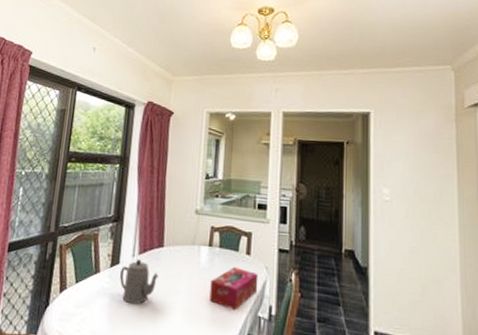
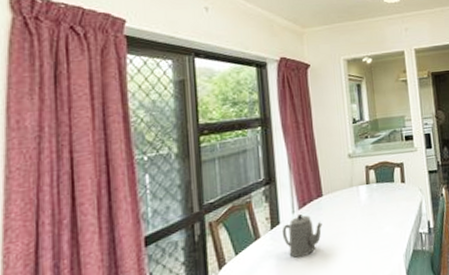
tissue box: present [209,266,259,311] -> none [373,196,416,234]

